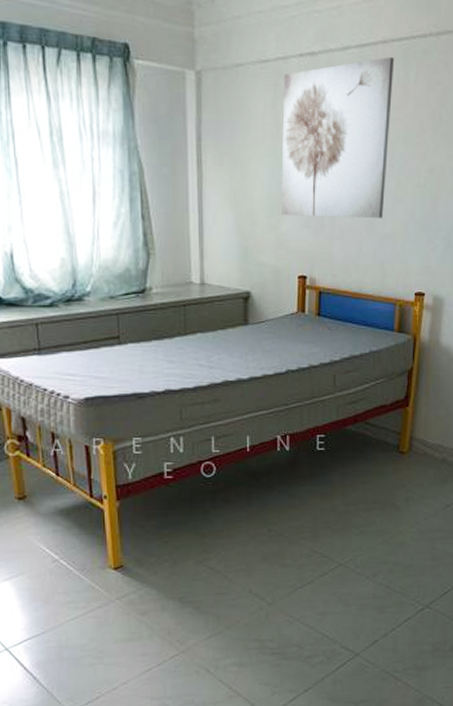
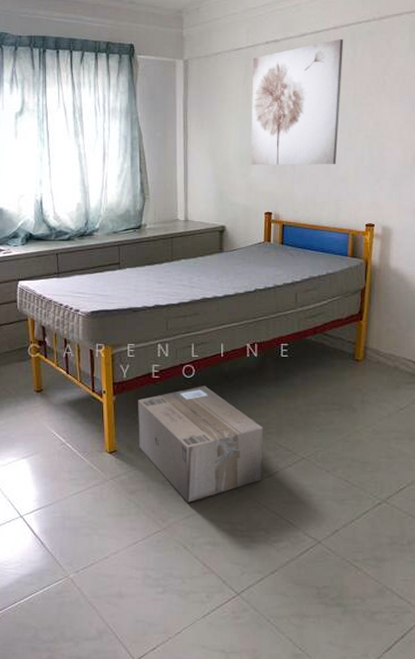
cardboard box: none [148,486,297,621] -> present [138,386,264,503]

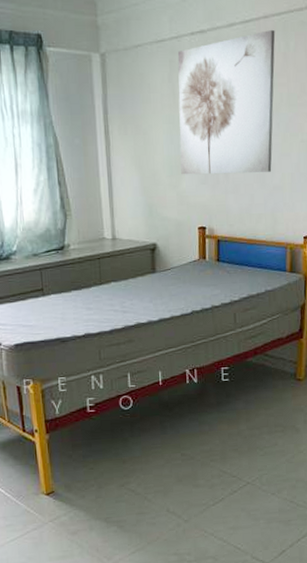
cardboard box: present [138,386,264,503] -> none [74,417,208,538]

